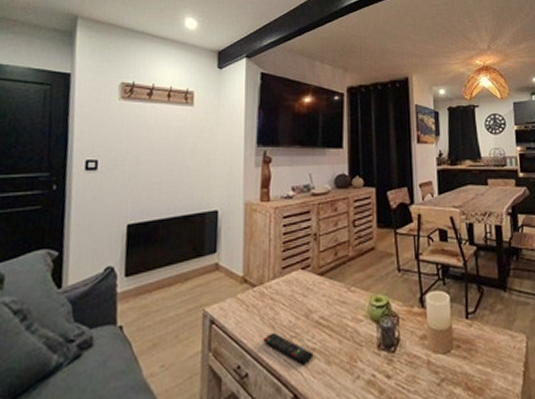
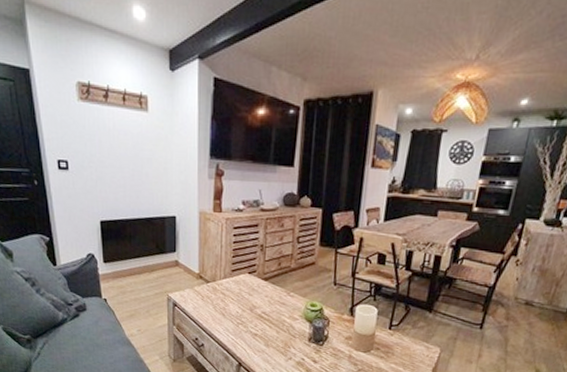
remote control: present [263,332,314,364] -> none [215,318,256,344]

